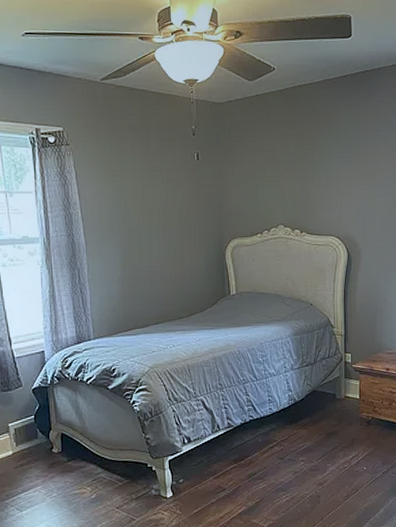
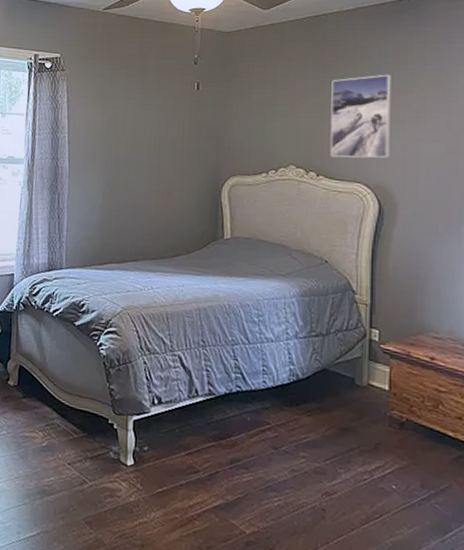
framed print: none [308,140,355,216] -> present [330,74,393,158]

